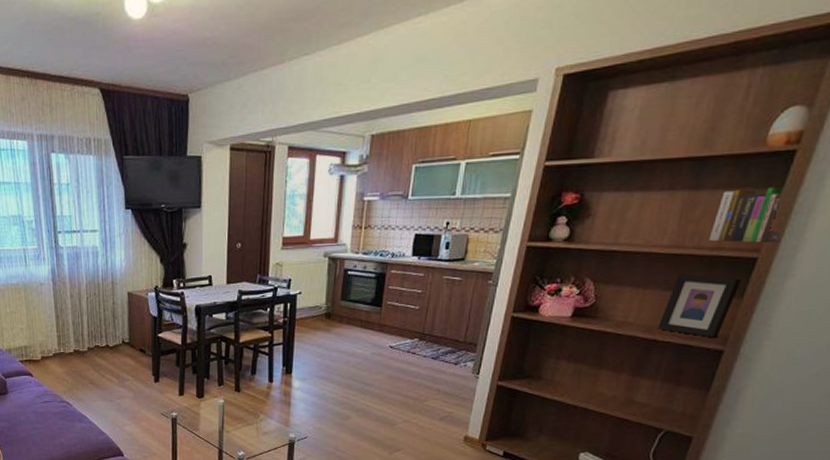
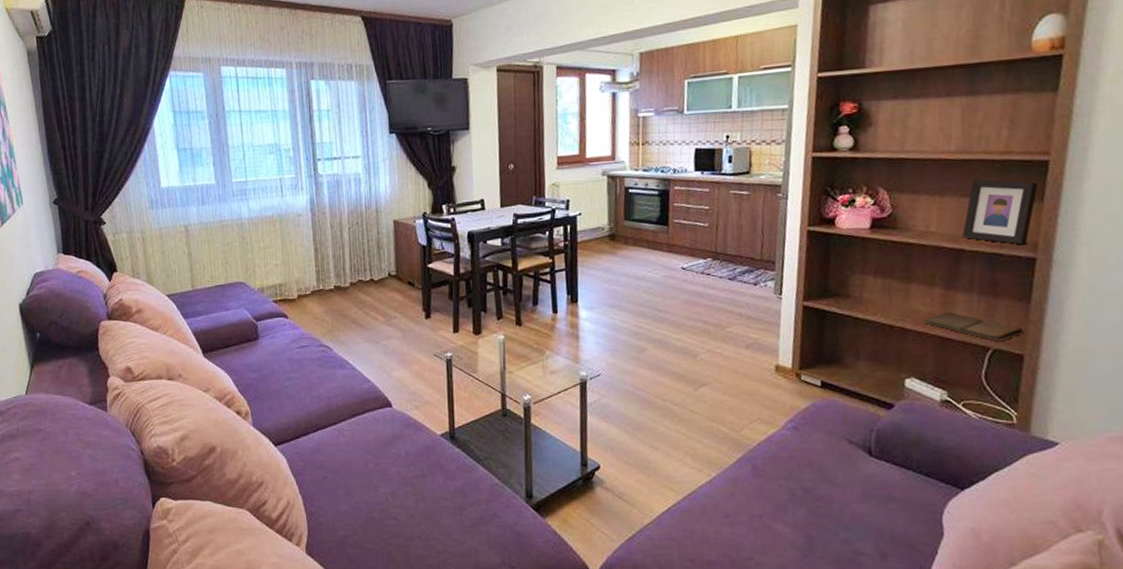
book: none [606,396,698,425] -> present [923,312,1024,342]
books: present [709,187,786,243] -> none [995,90,1070,146]

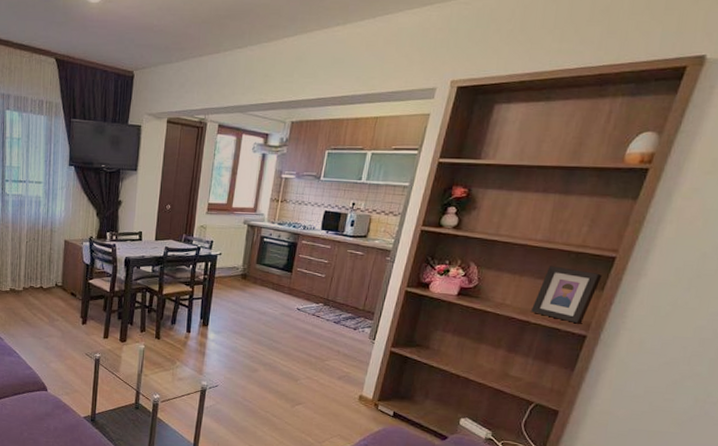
book: present [923,312,1024,342] -> none [484,370,564,399]

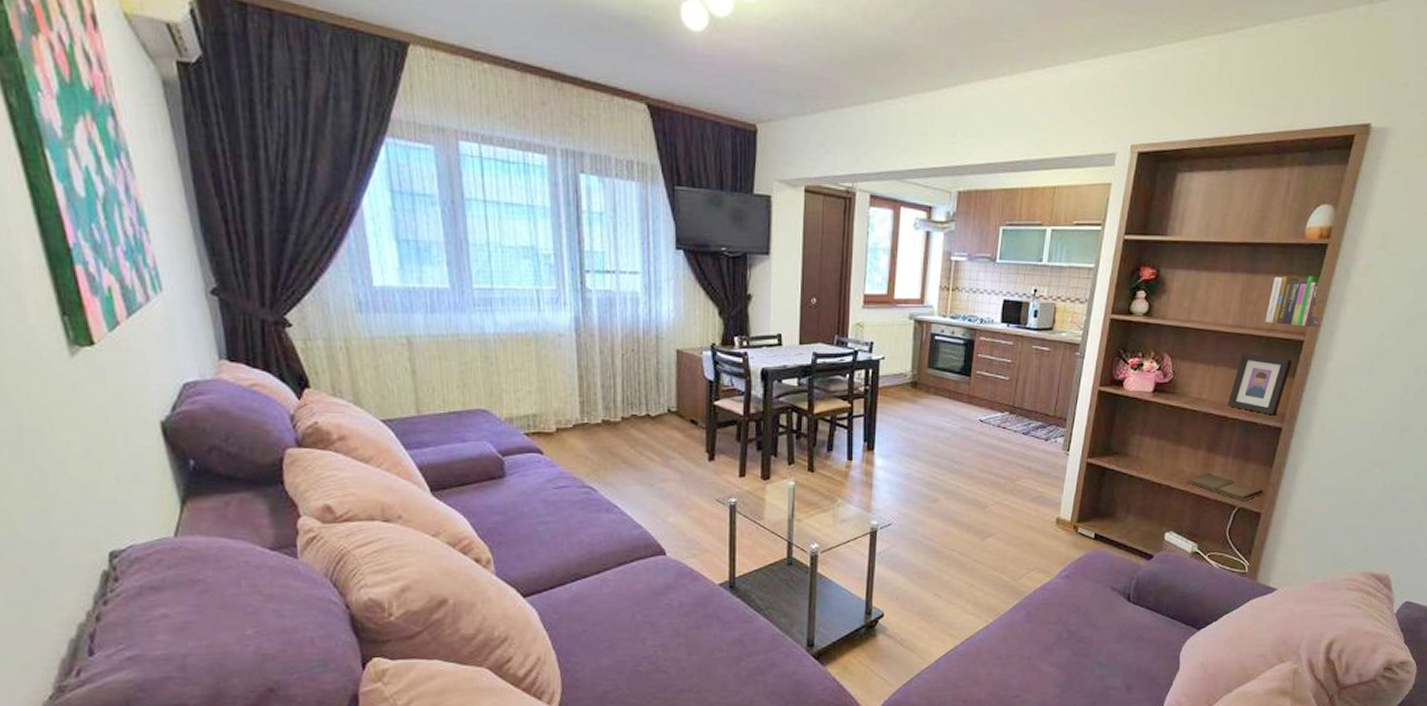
book: none [484,370,564,399] -> present [1186,473,1264,501]
books: none [575,197,640,245] -> present [1265,276,1323,327]

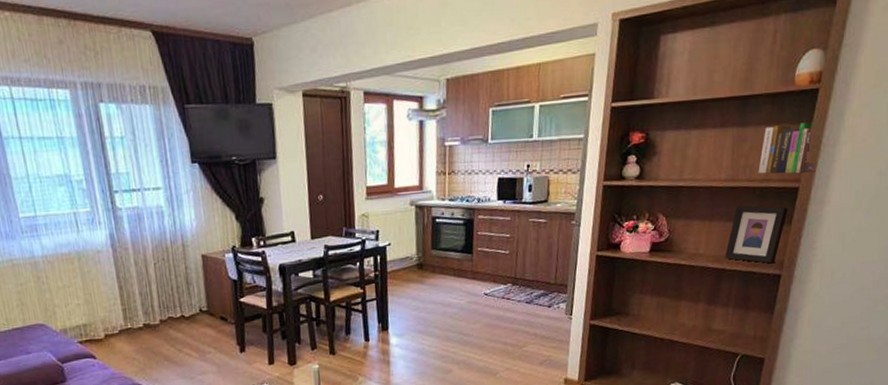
book: present [1186,473,1264,501] -> none [688,324,766,349]

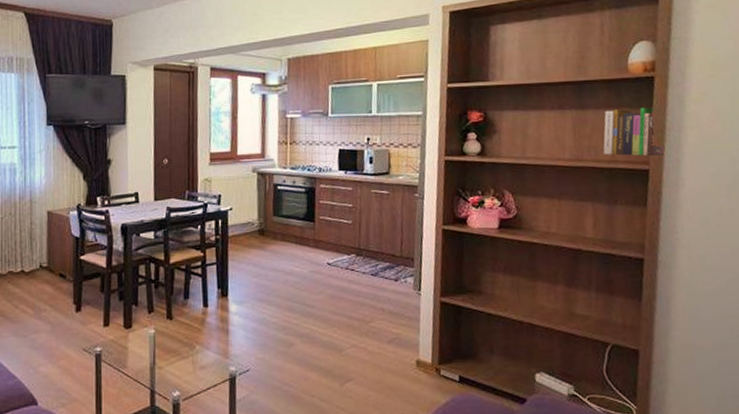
picture frame: present [724,205,788,264] -> none [578,185,641,246]

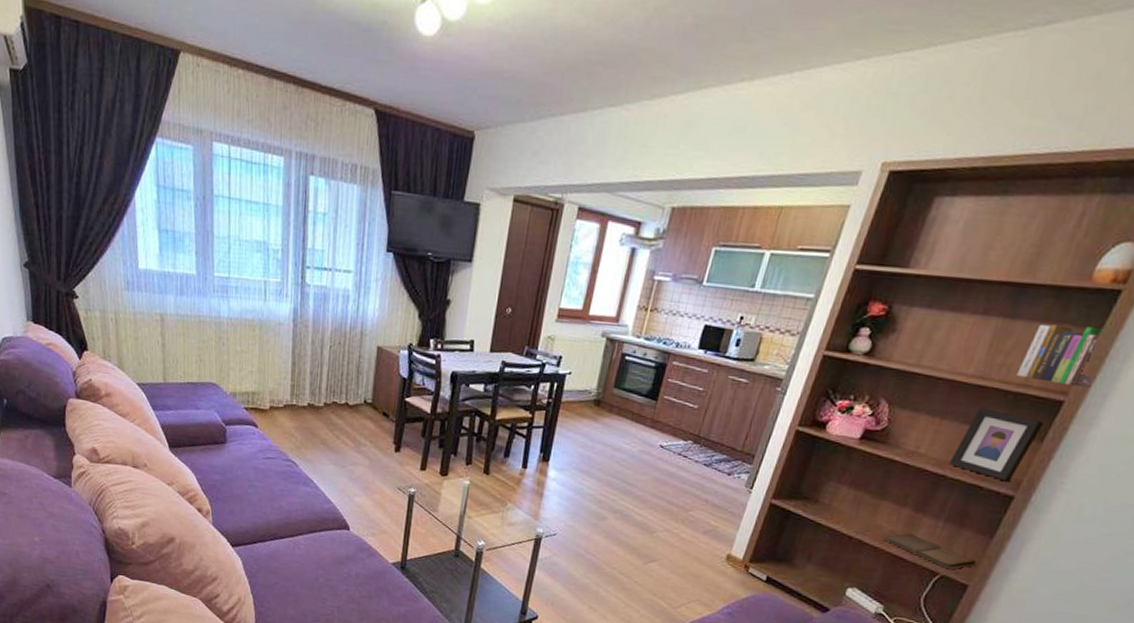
book: none [549,309,638,338] -> present [882,533,977,570]
picture frame: none [578,185,641,246] -> present [948,408,1044,482]

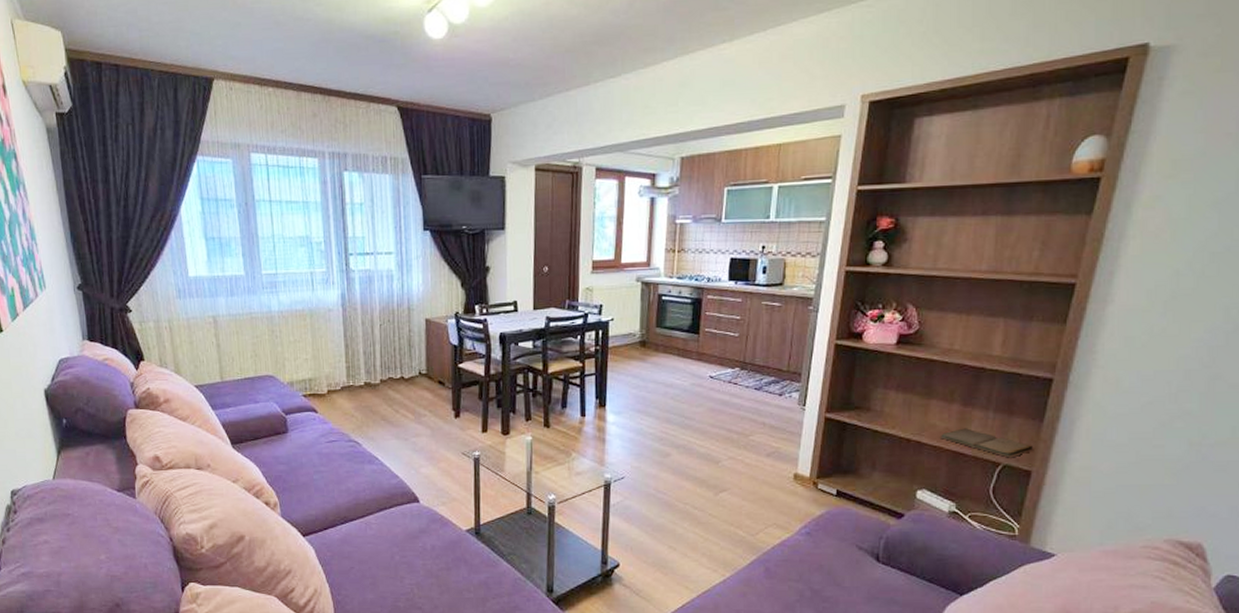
picture frame: present [948,408,1044,482] -> none [984,300,1062,366]
books: present [1016,324,1105,388] -> none [1026,213,1099,269]

